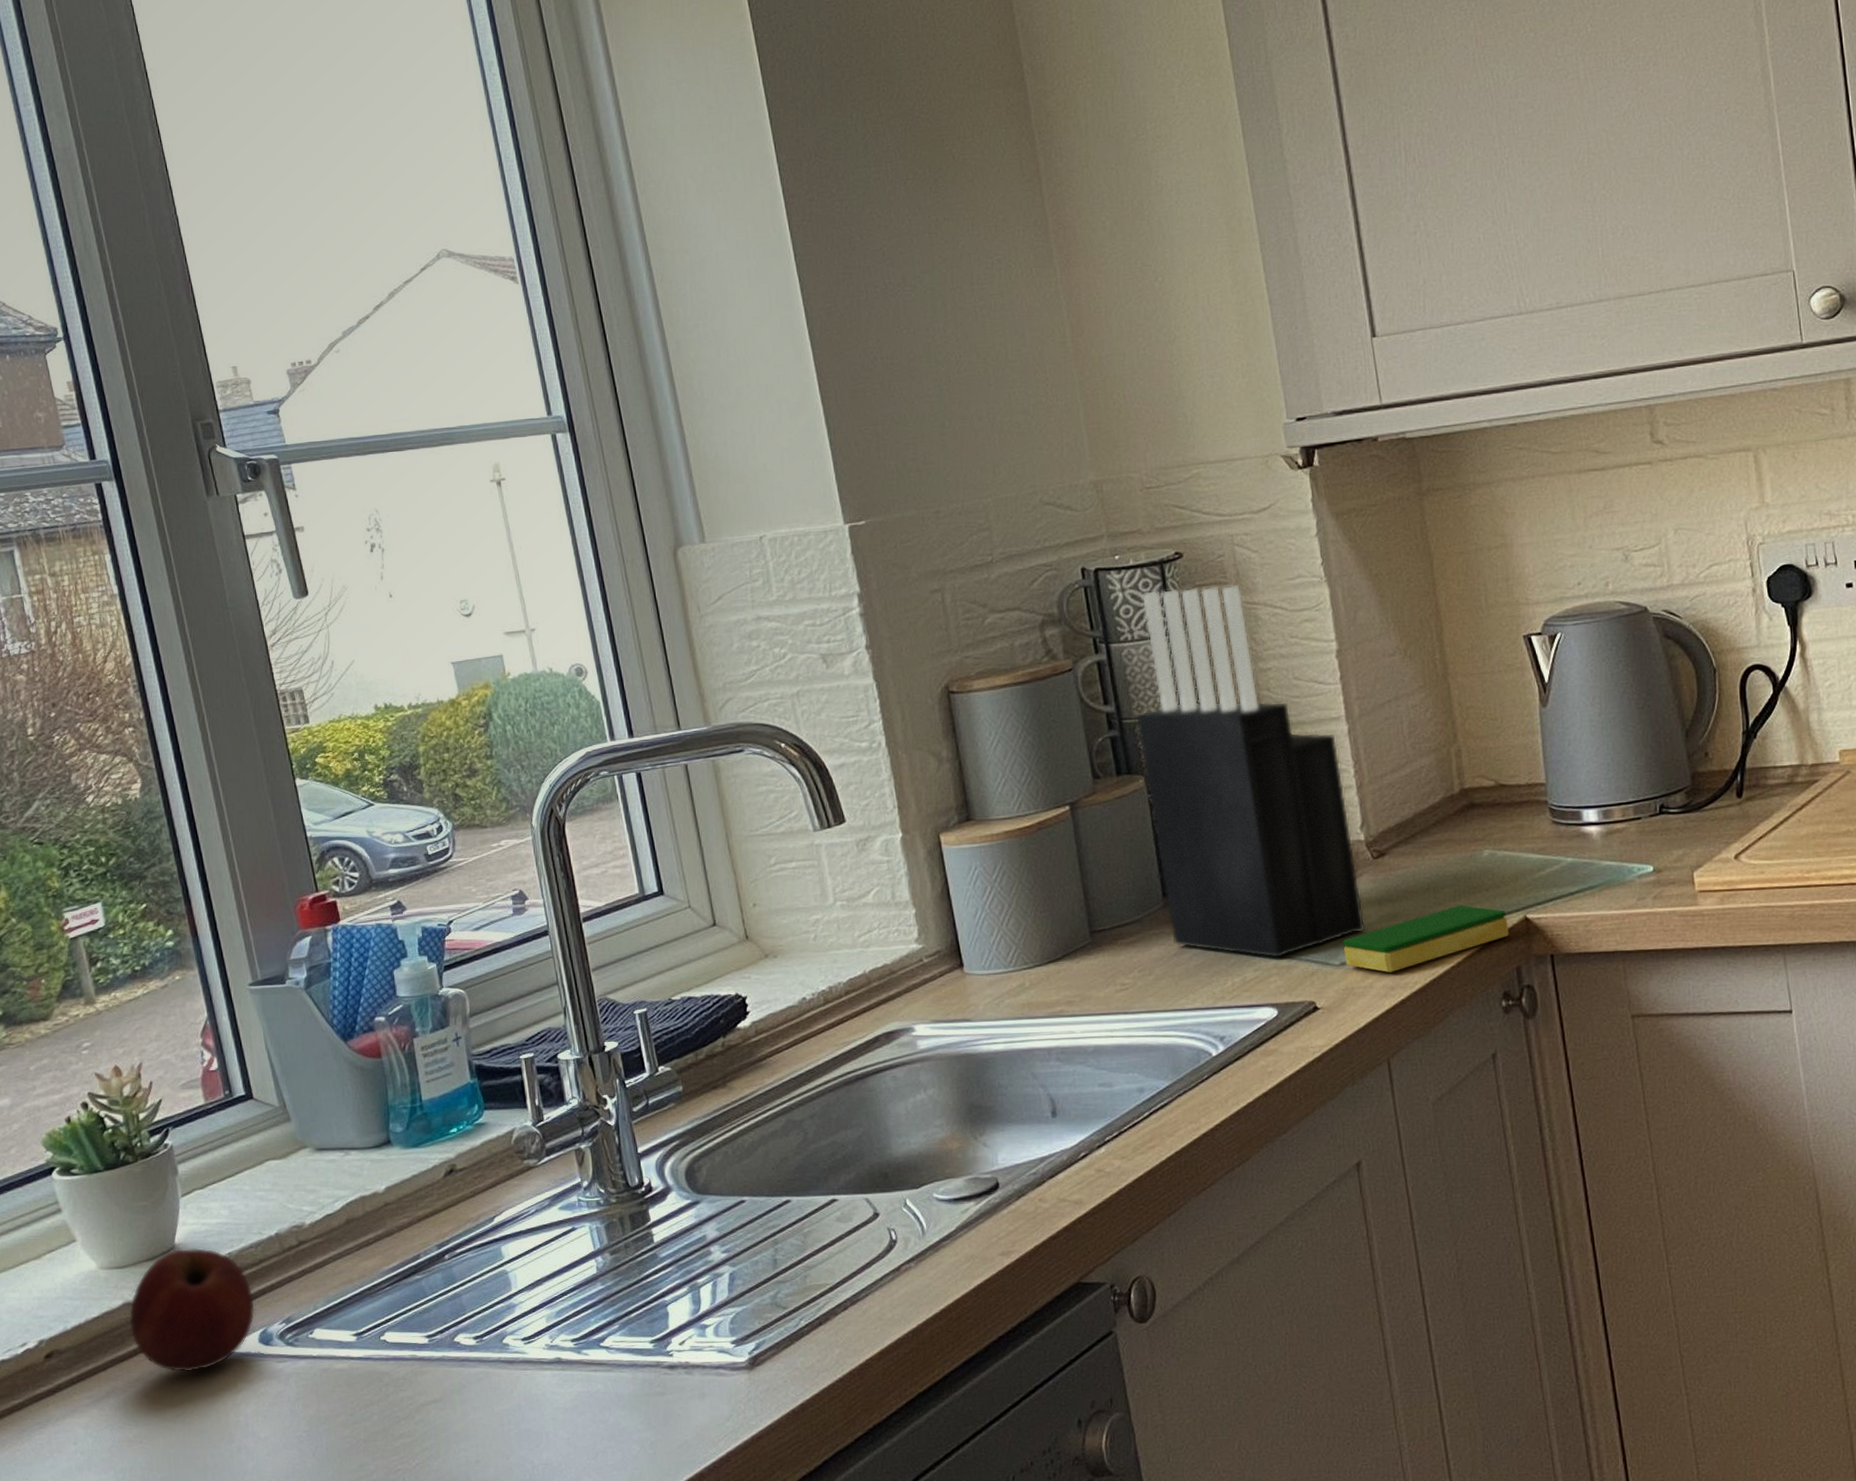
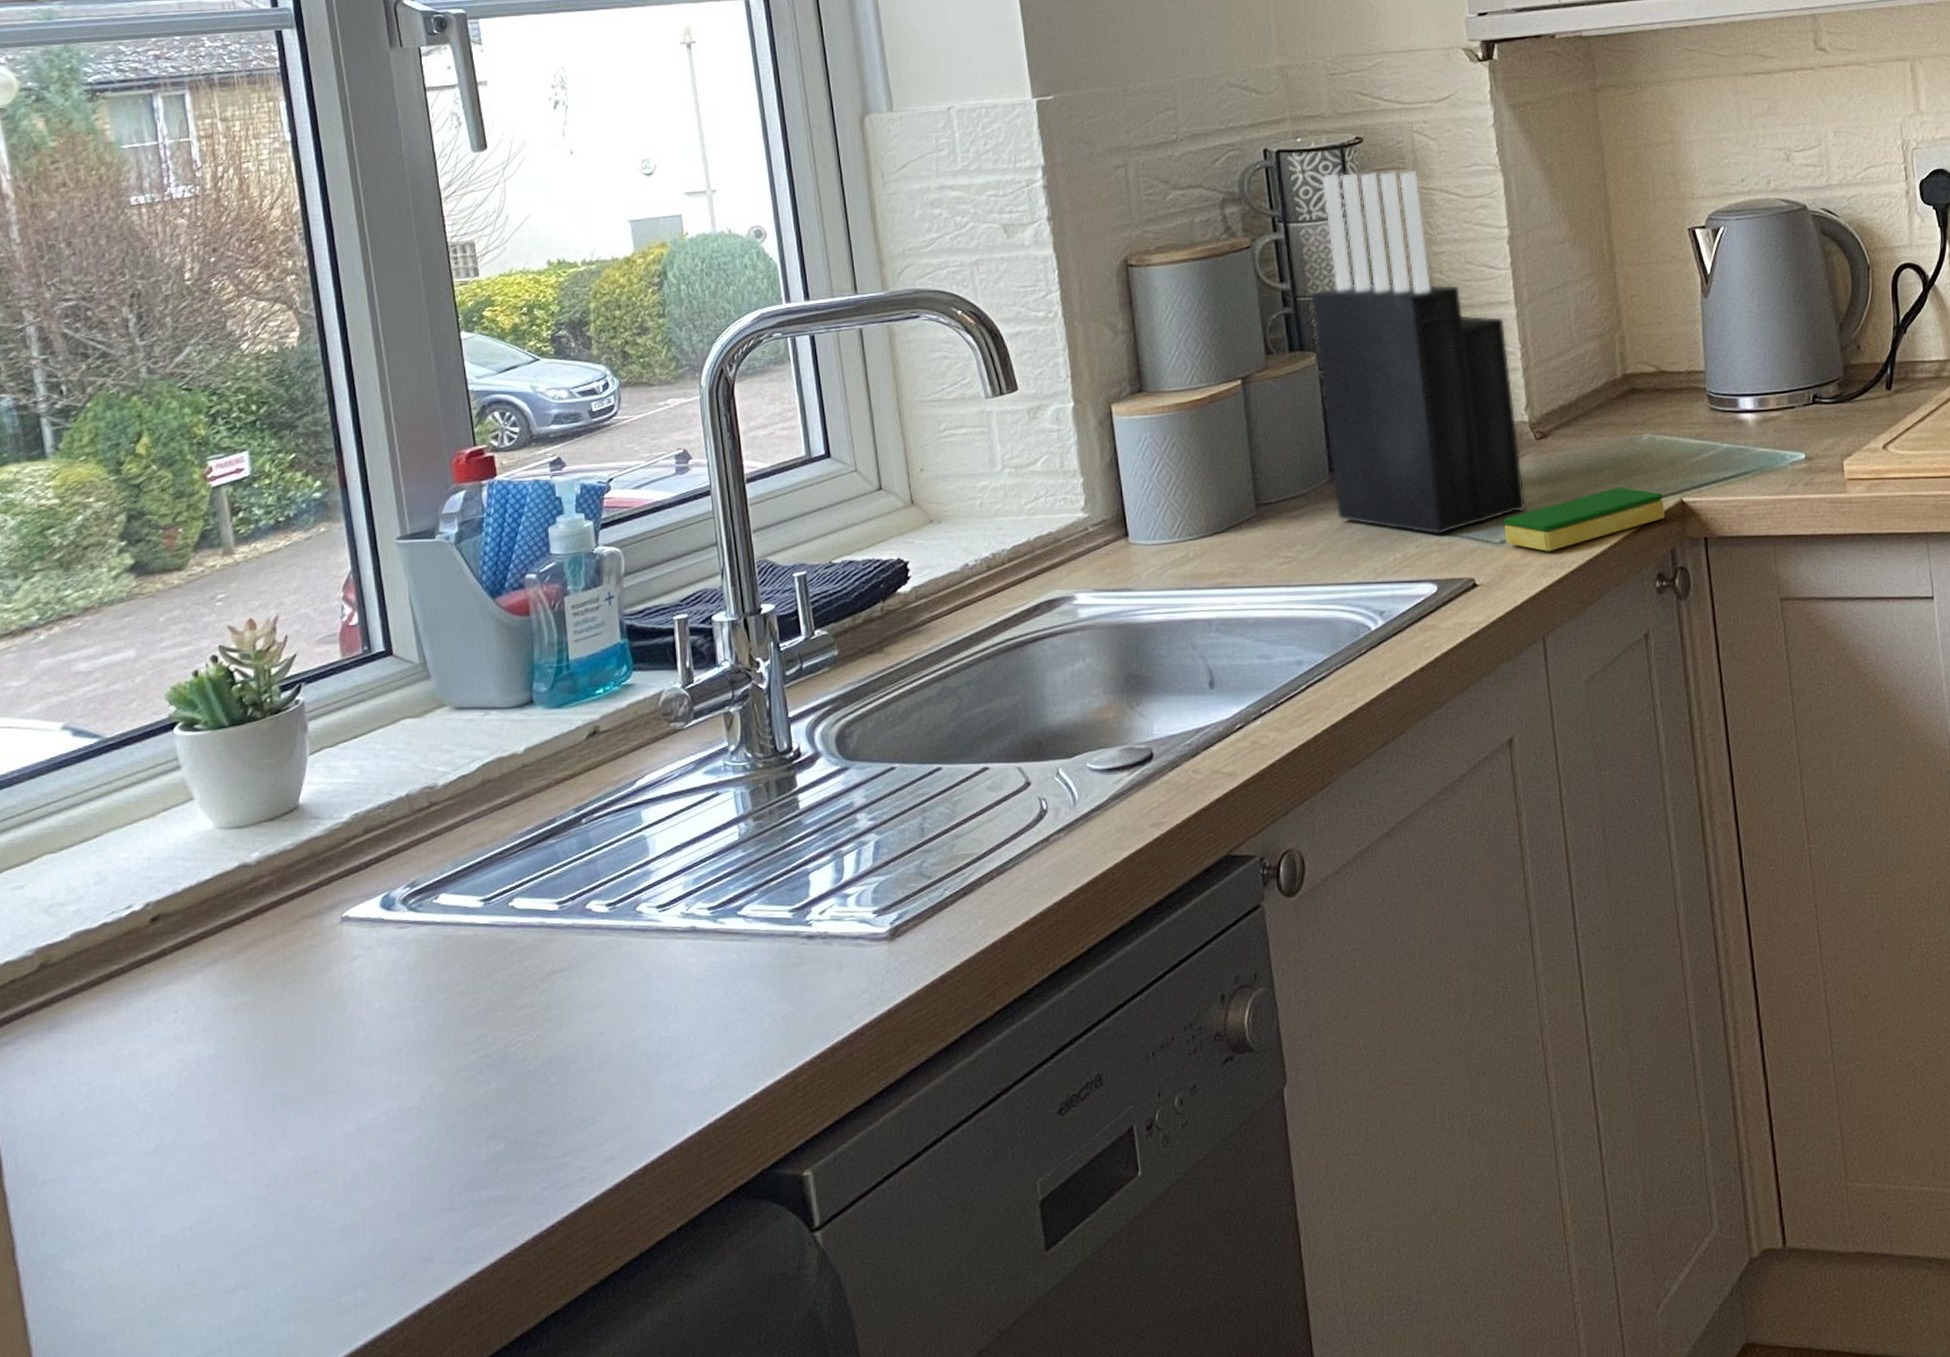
apple: present [129,1247,255,1373] -> none [244,808,379,938]

